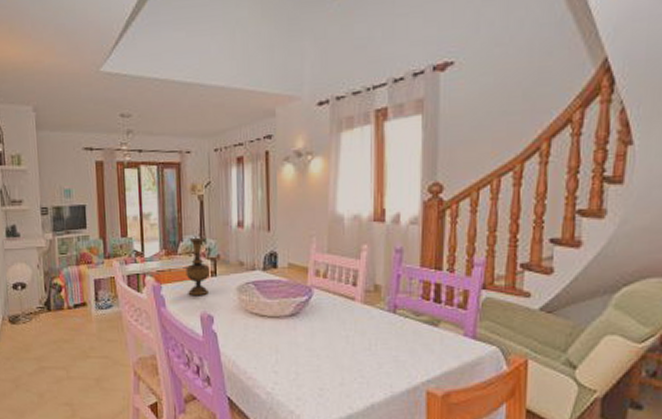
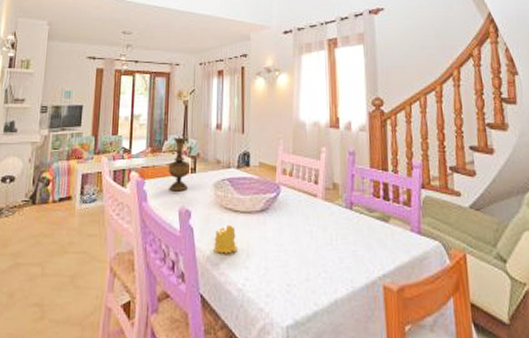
candle: none [239,330,265,359] -> present [214,225,237,254]

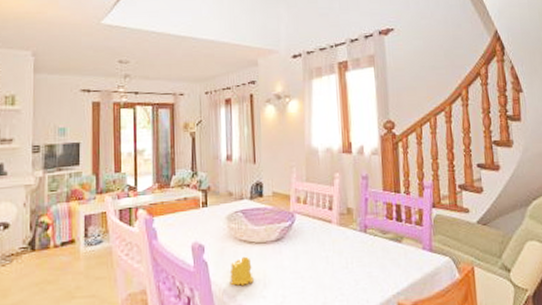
pitcher: present [168,135,191,190] -> none [178,169,202,226]

